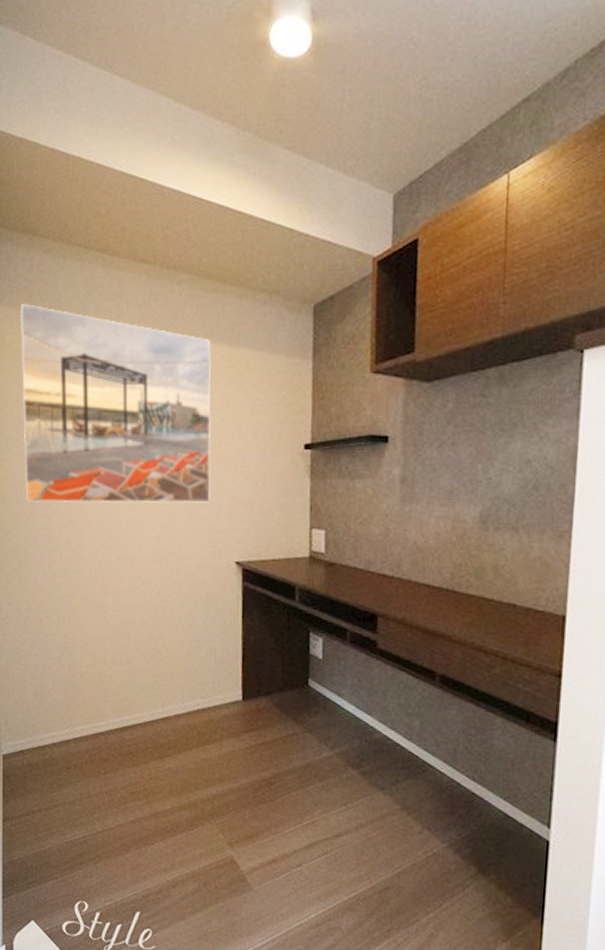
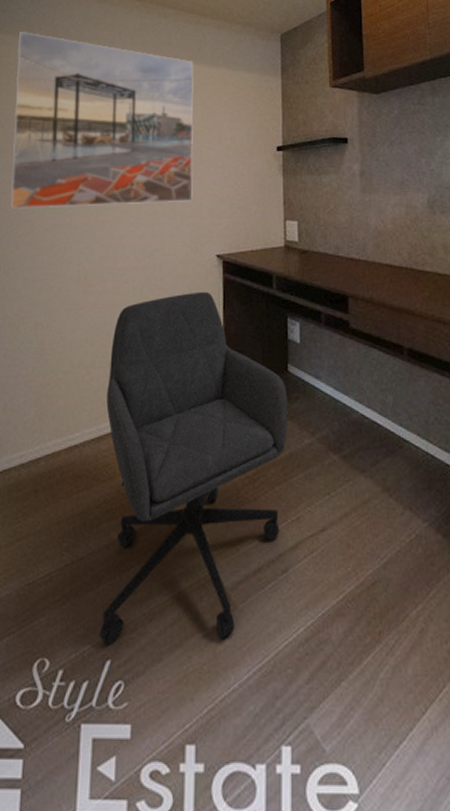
office chair: none [128,598,307,912] -> present [99,291,288,645]

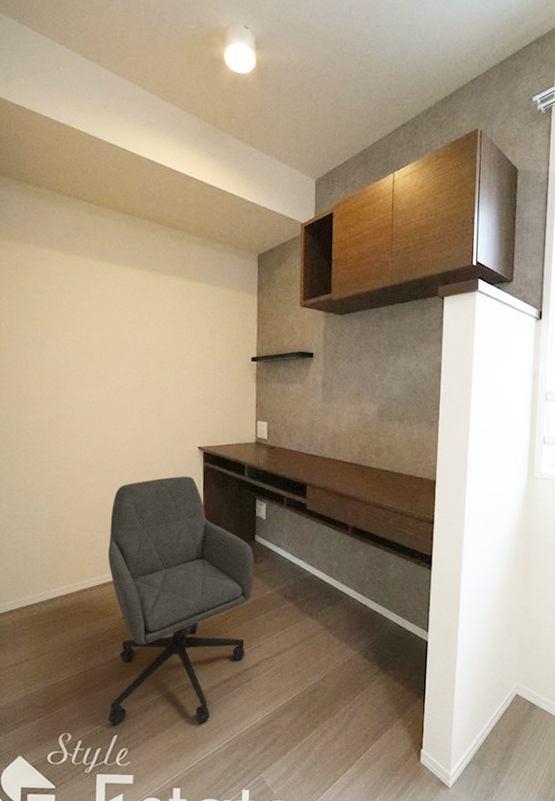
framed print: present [10,31,194,209] -> none [15,237,179,402]

